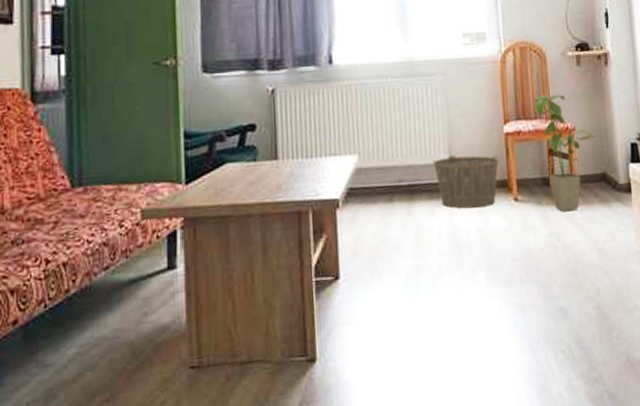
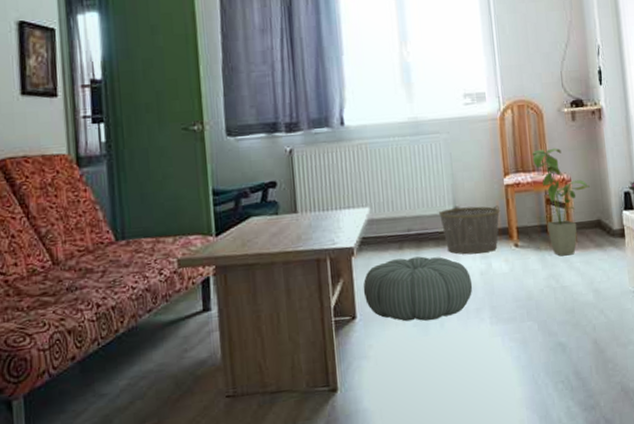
pouf: none [348,210,468,283] -> present [363,256,473,322]

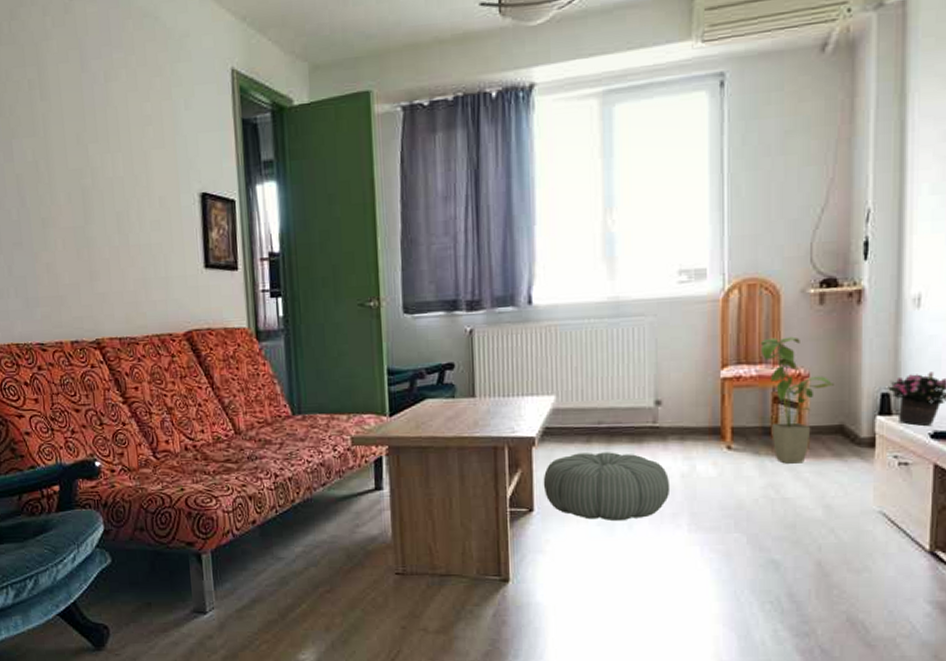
basket: present [438,205,501,255] -> none [635,400,713,454]

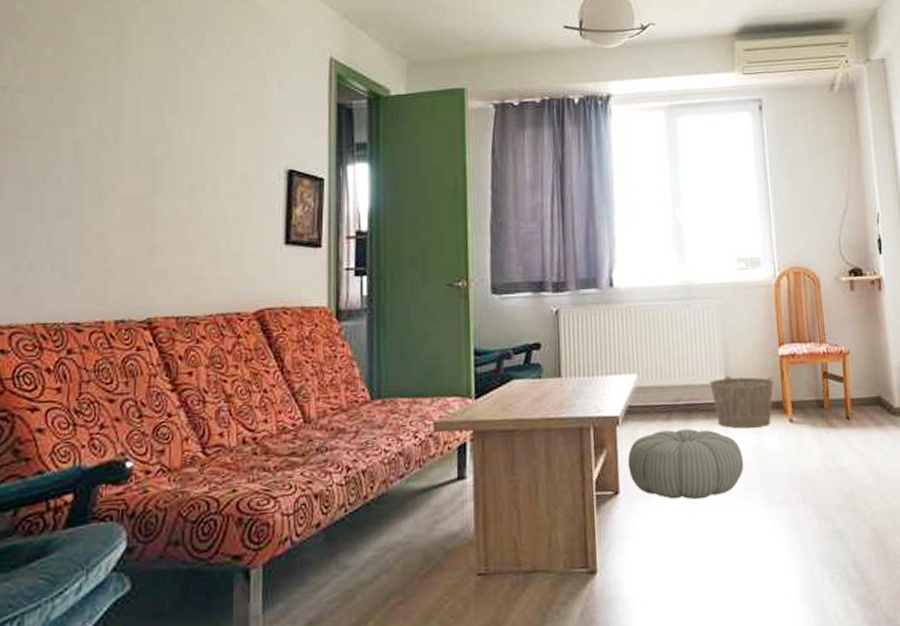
basket: none [635,400,713,454] -> present [709,377,775,429]
house plant: present [760,336,834,464] -> none [808,318,869,434]

